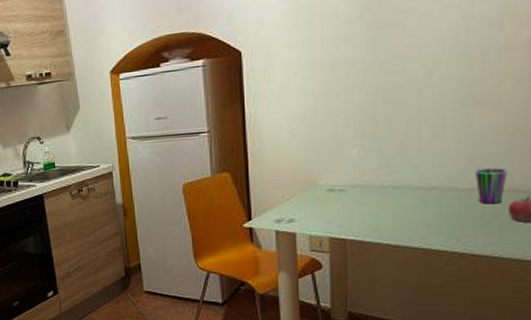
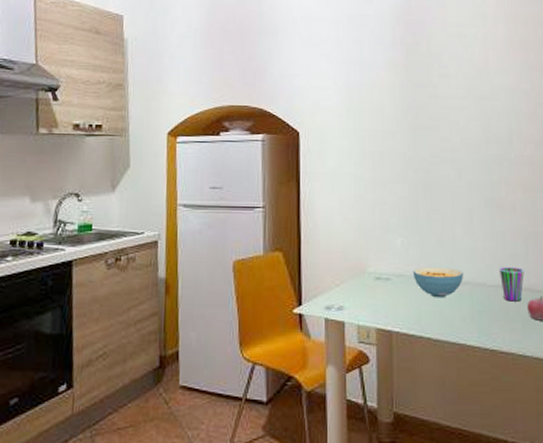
cereal bowl: none [370,174,430,206] -> present [412,266,463,298]

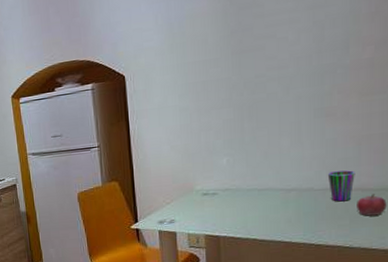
cereal bowl: present [412,266,463,298] -> none [238,178,290,206]

